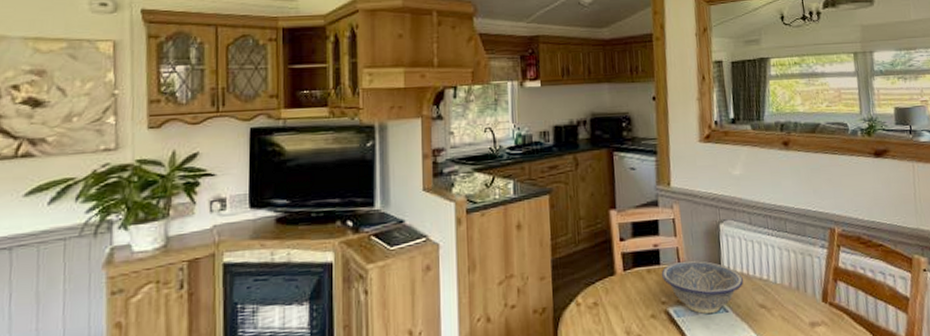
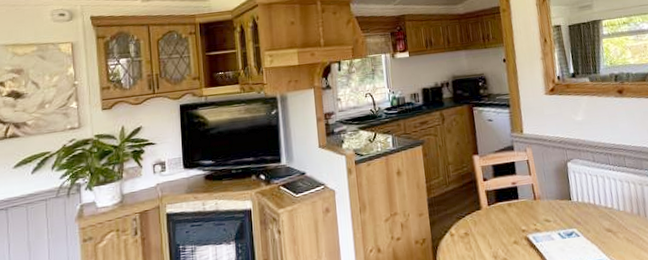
decorative bowl: present [661,260,743,315] -> none [520,194,591,239]

